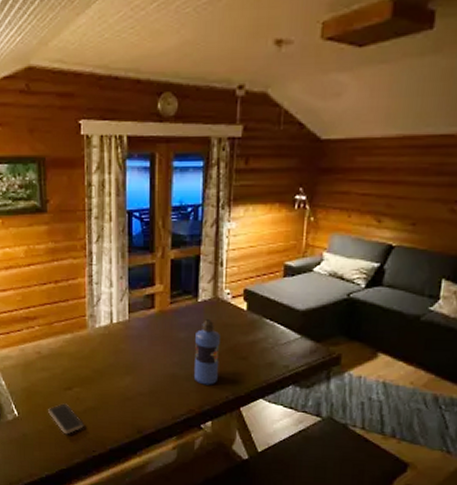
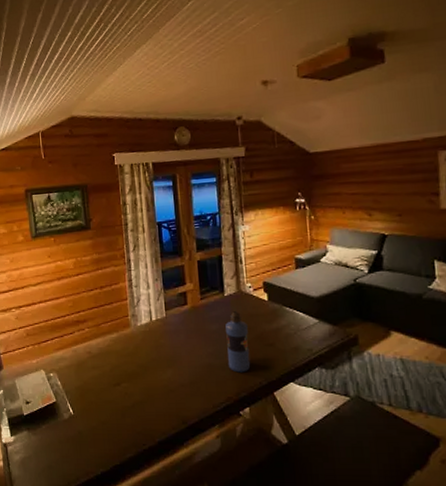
smartphone: present [48,403,84,435] -> none [100,399,133,430]

